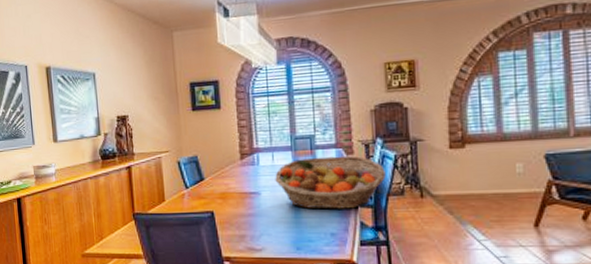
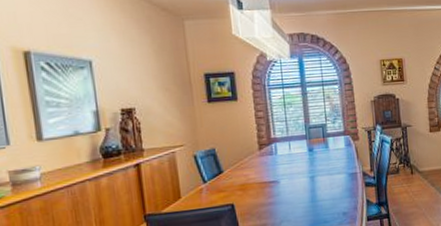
fruit basket: present [275,155,386,210] -> none [292,141,385,193]

